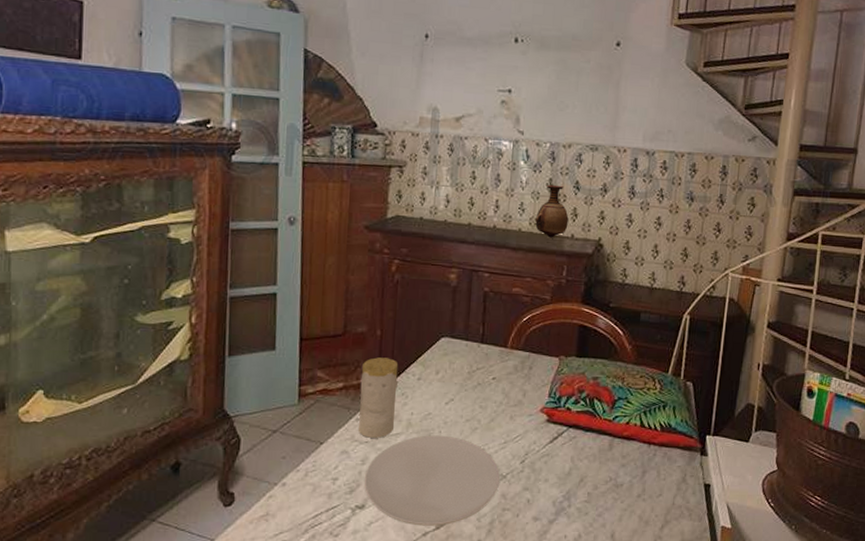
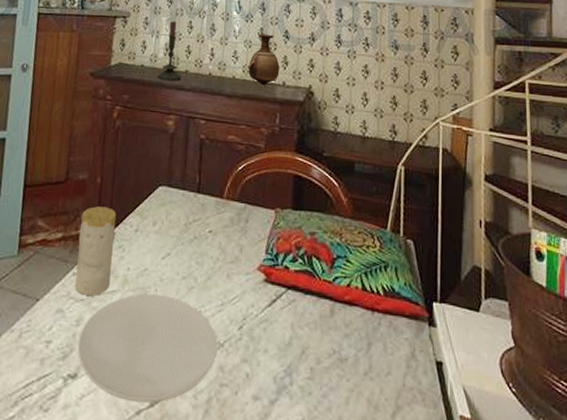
candle: none [439,170,464,234] -> present [158,20,181,81]

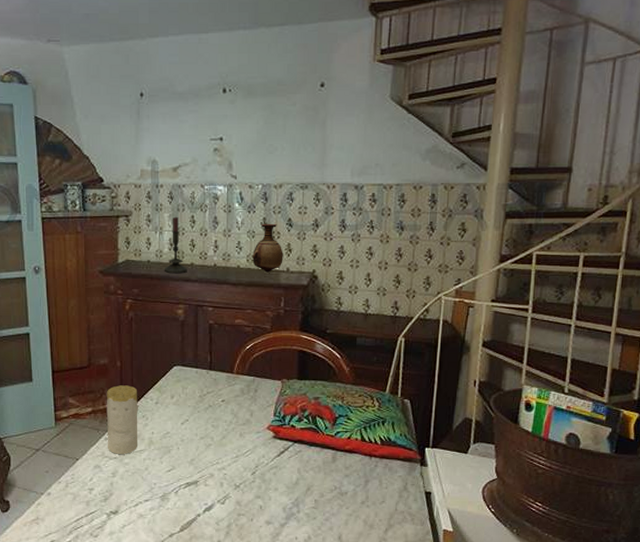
plate: present [77,293,217,403] -> none [115,451,234,529]

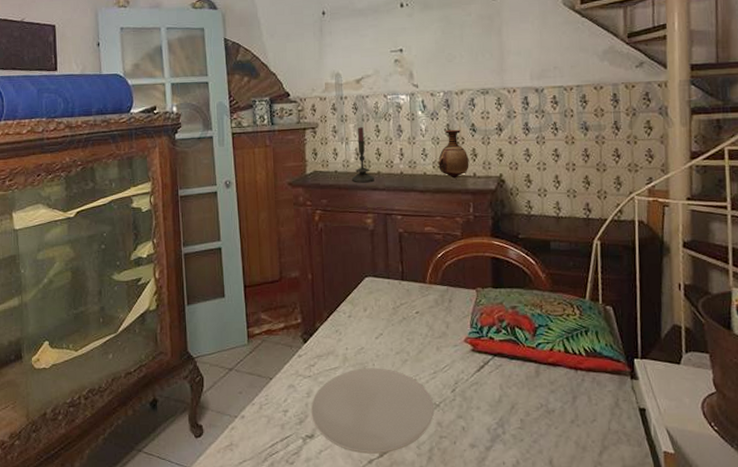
candle: present [106,385,138,454] -> none [298,299,332,372]
plate: none [115,451,234,529] -> present [310,368,434,454]

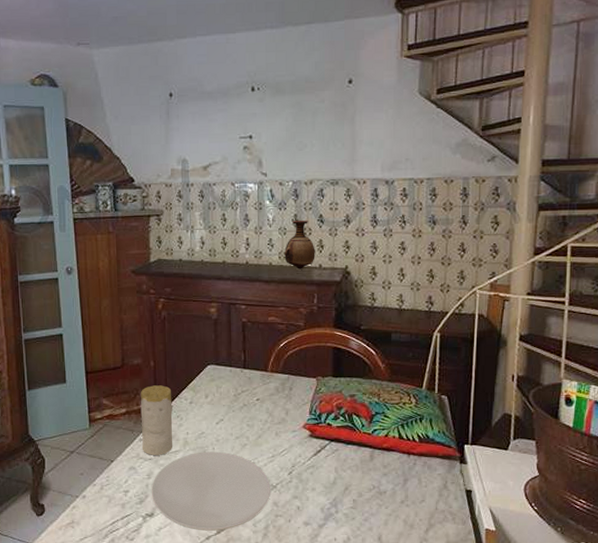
candle: none [298,299,332,372] -> present [140,385,173,455]
candle: present [352,126,374,183] -> none [197,214,219,272]

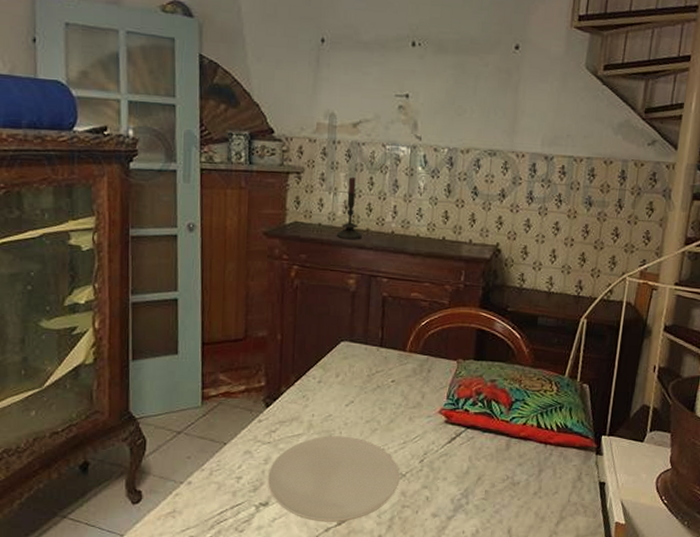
candle: present [140,385,173,455] -> none [261,361,299,439]
candle: none [197,214,219,272] -> present [337,176,362,240]
vase: present [284,220,315,269] -> none [433,190,467,244]

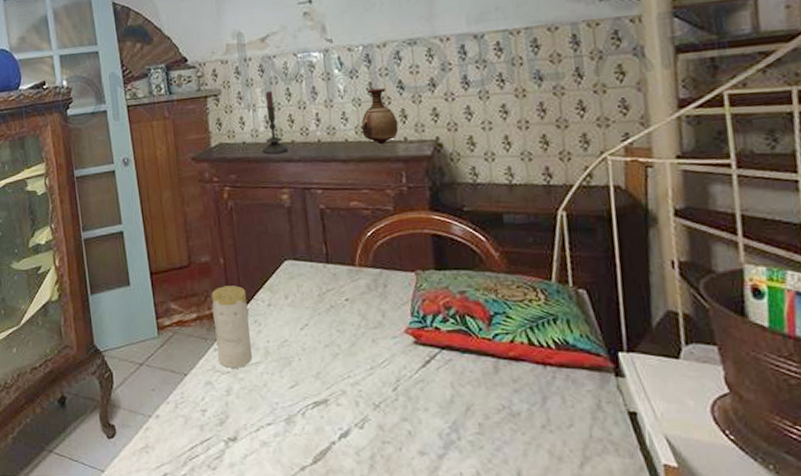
candle: none [261,361,299,439] -> present [212,285,252,368]
plate: present [267,436,399,522] -> none [231,363,373,460]
vase: none [433,190,467,244] -> present [361,88,399,145]

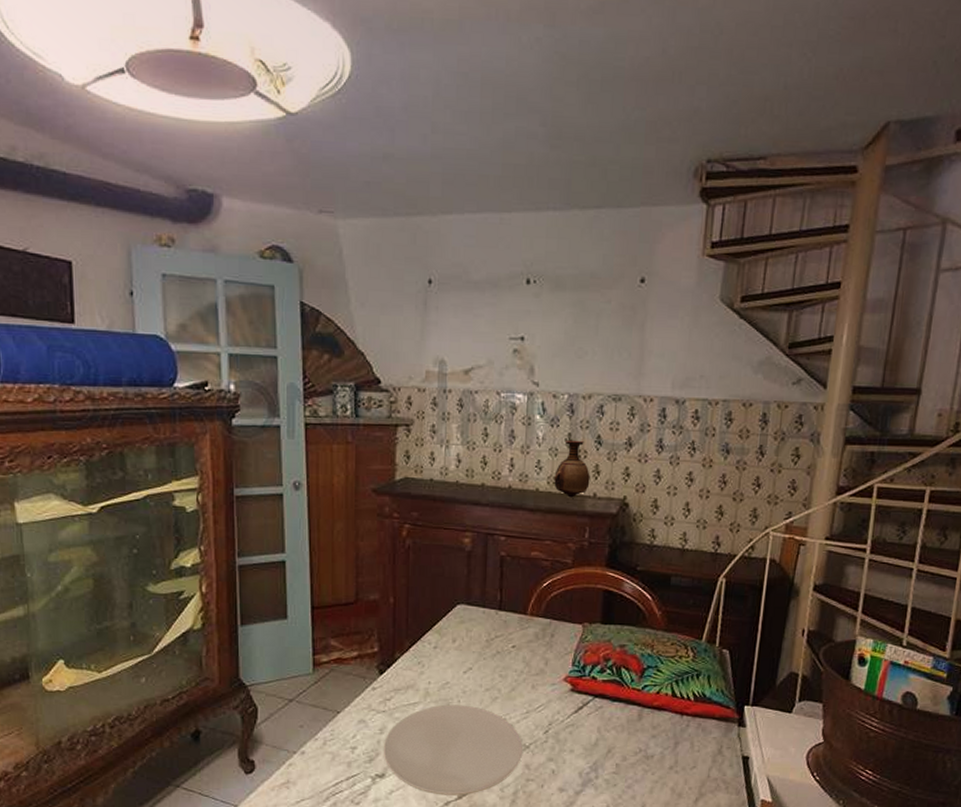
candle: present [212,285,252,368] -> none [375,626,413,707]
plate: none [231,363,373,460] -> present [383,704,523,796]
candle: present [263,90,288,155] -> none [450,427,477,496]

